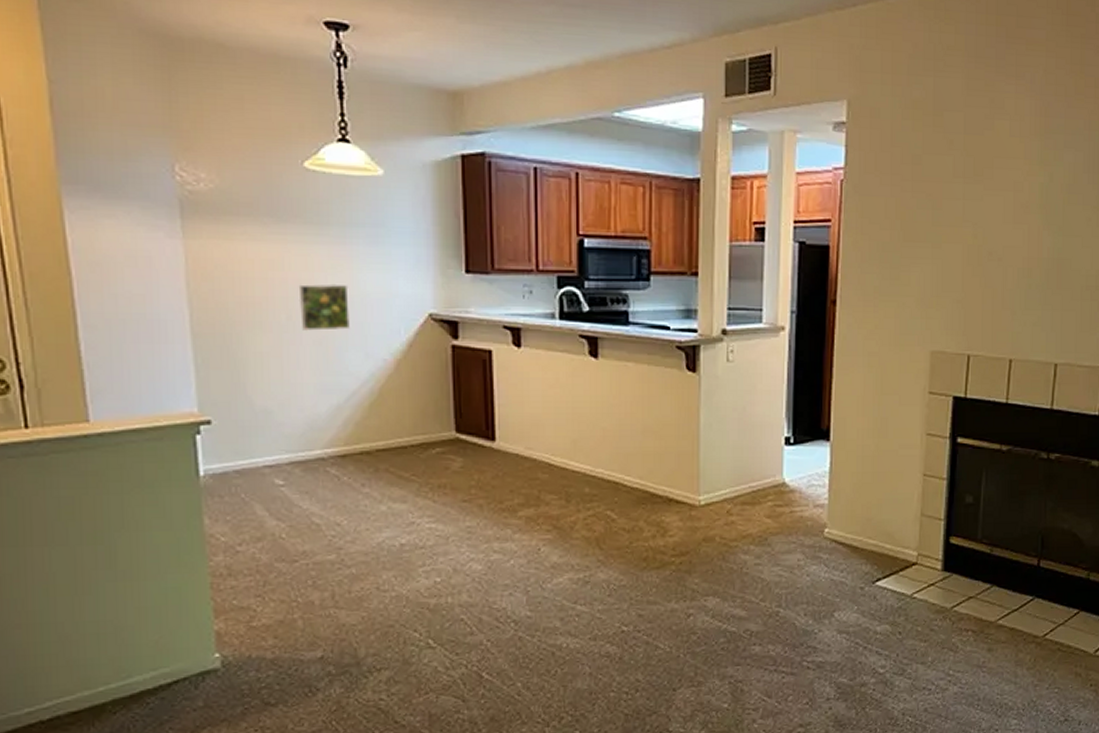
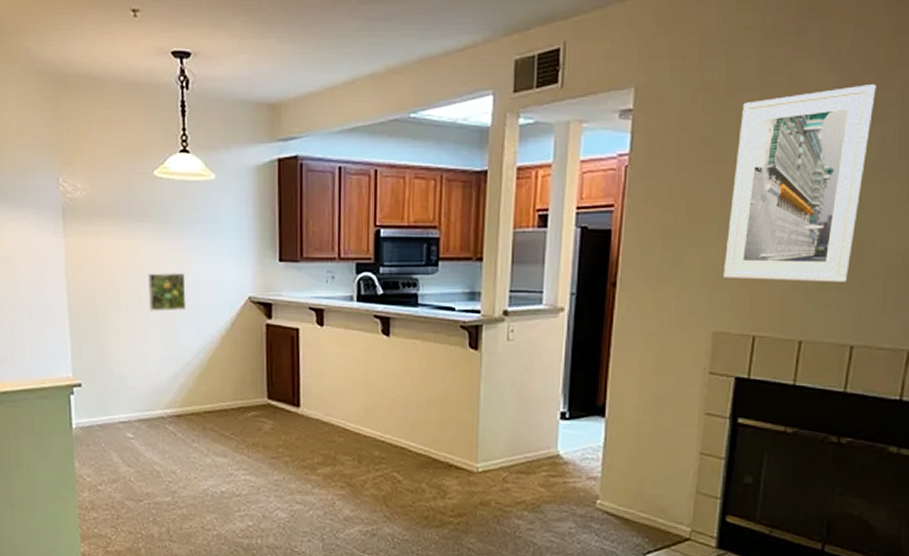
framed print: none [939,111,1067,302] -> present [724,84,877,282]

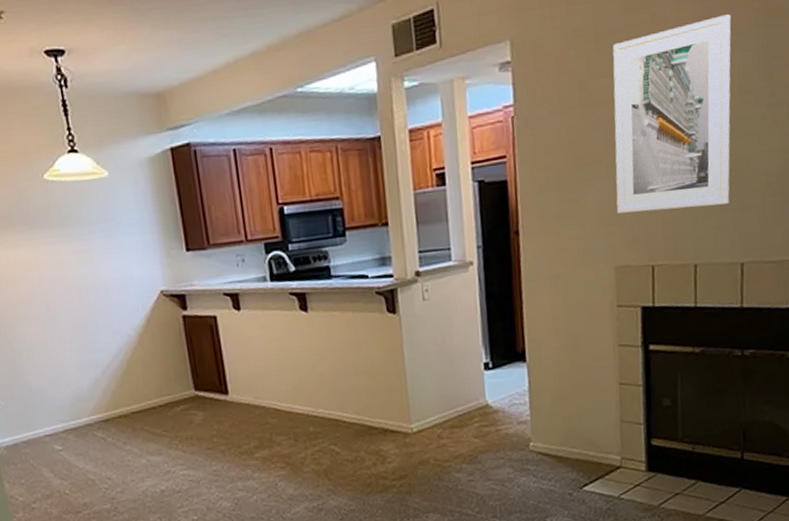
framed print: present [147,272,186,311] -> none [52,275,98,318]

